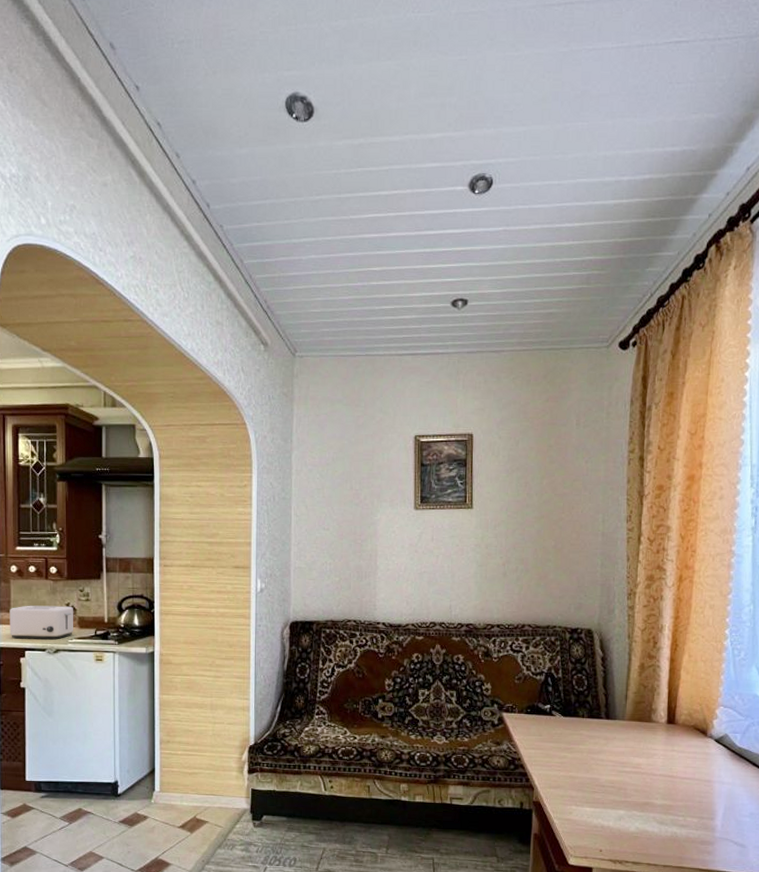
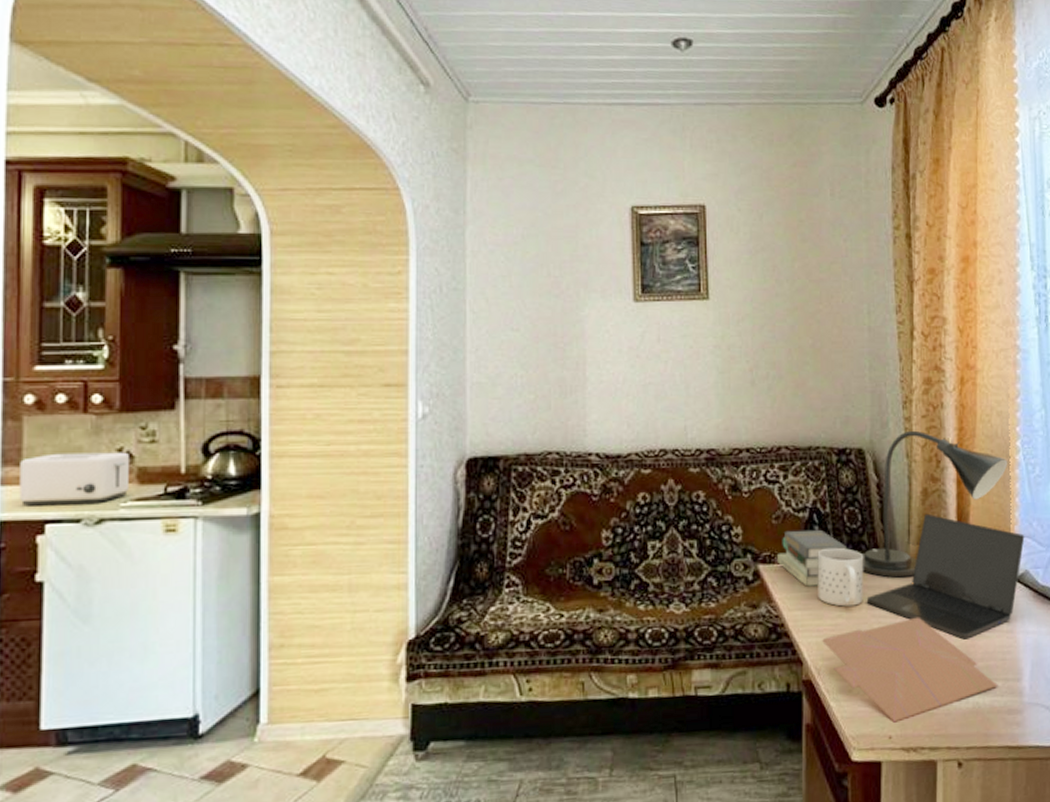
books: none [517,689,576,732] -> present [776,530,849,587]
mug: none [548,704,588,750] -> present [817,547,864,607]
papers: none [550,762,694,840] -> present [822,617,998,723]
desk lamp: none [586,617,717,731] -> present [861,430,1008,578]
laptop: none [587,683,727,784] -> present [866,513,1025,640]

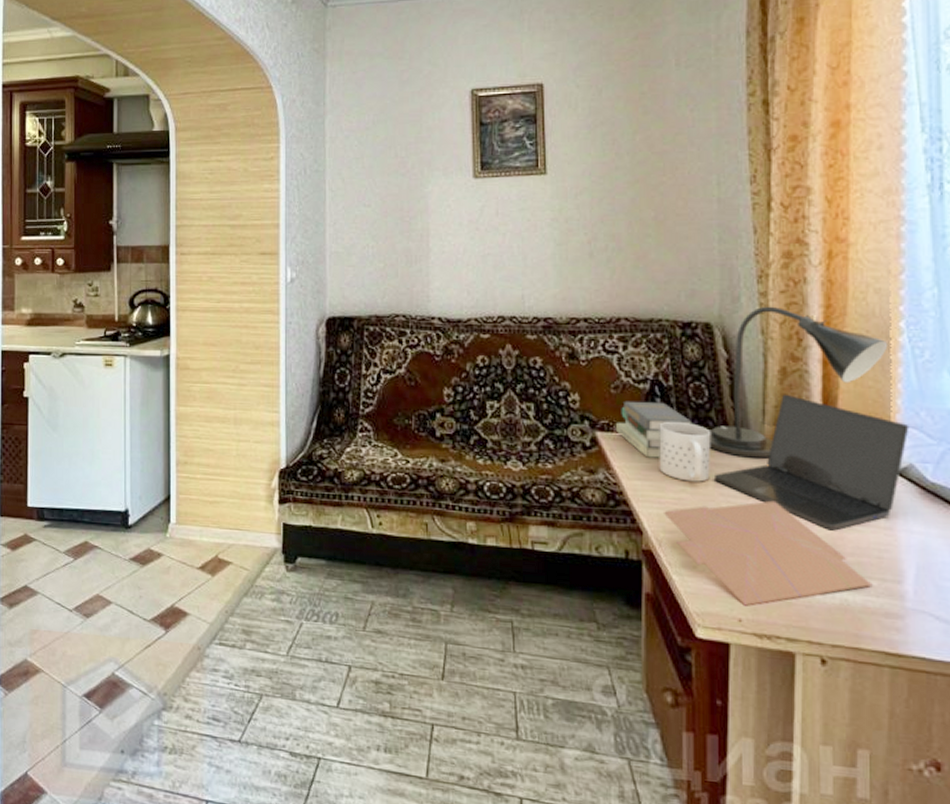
toaster: present [19,452,129,506] -> none [13,302,81,342]

